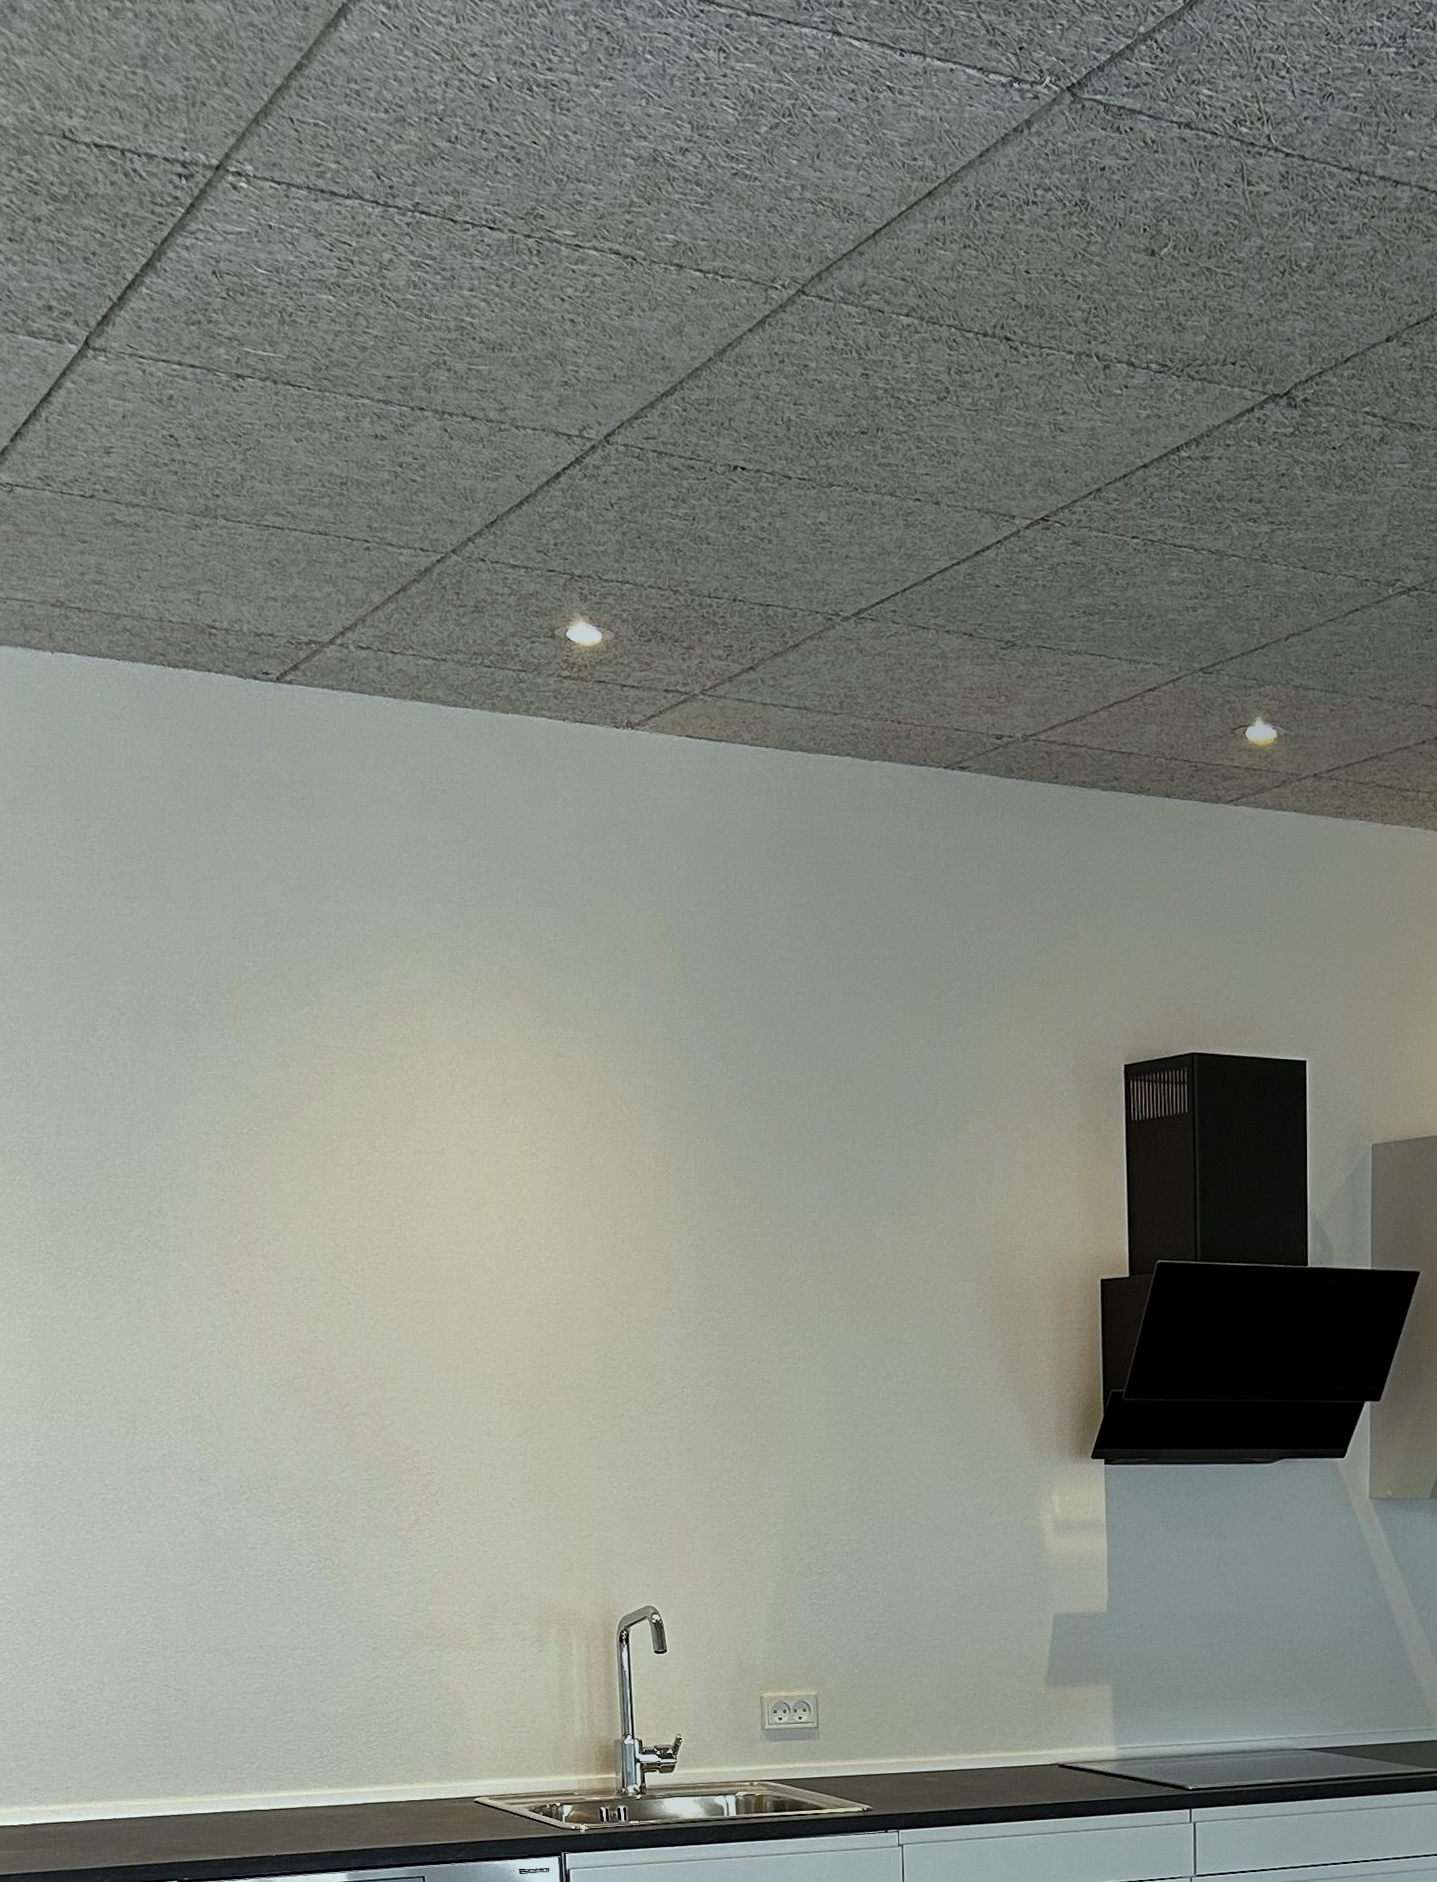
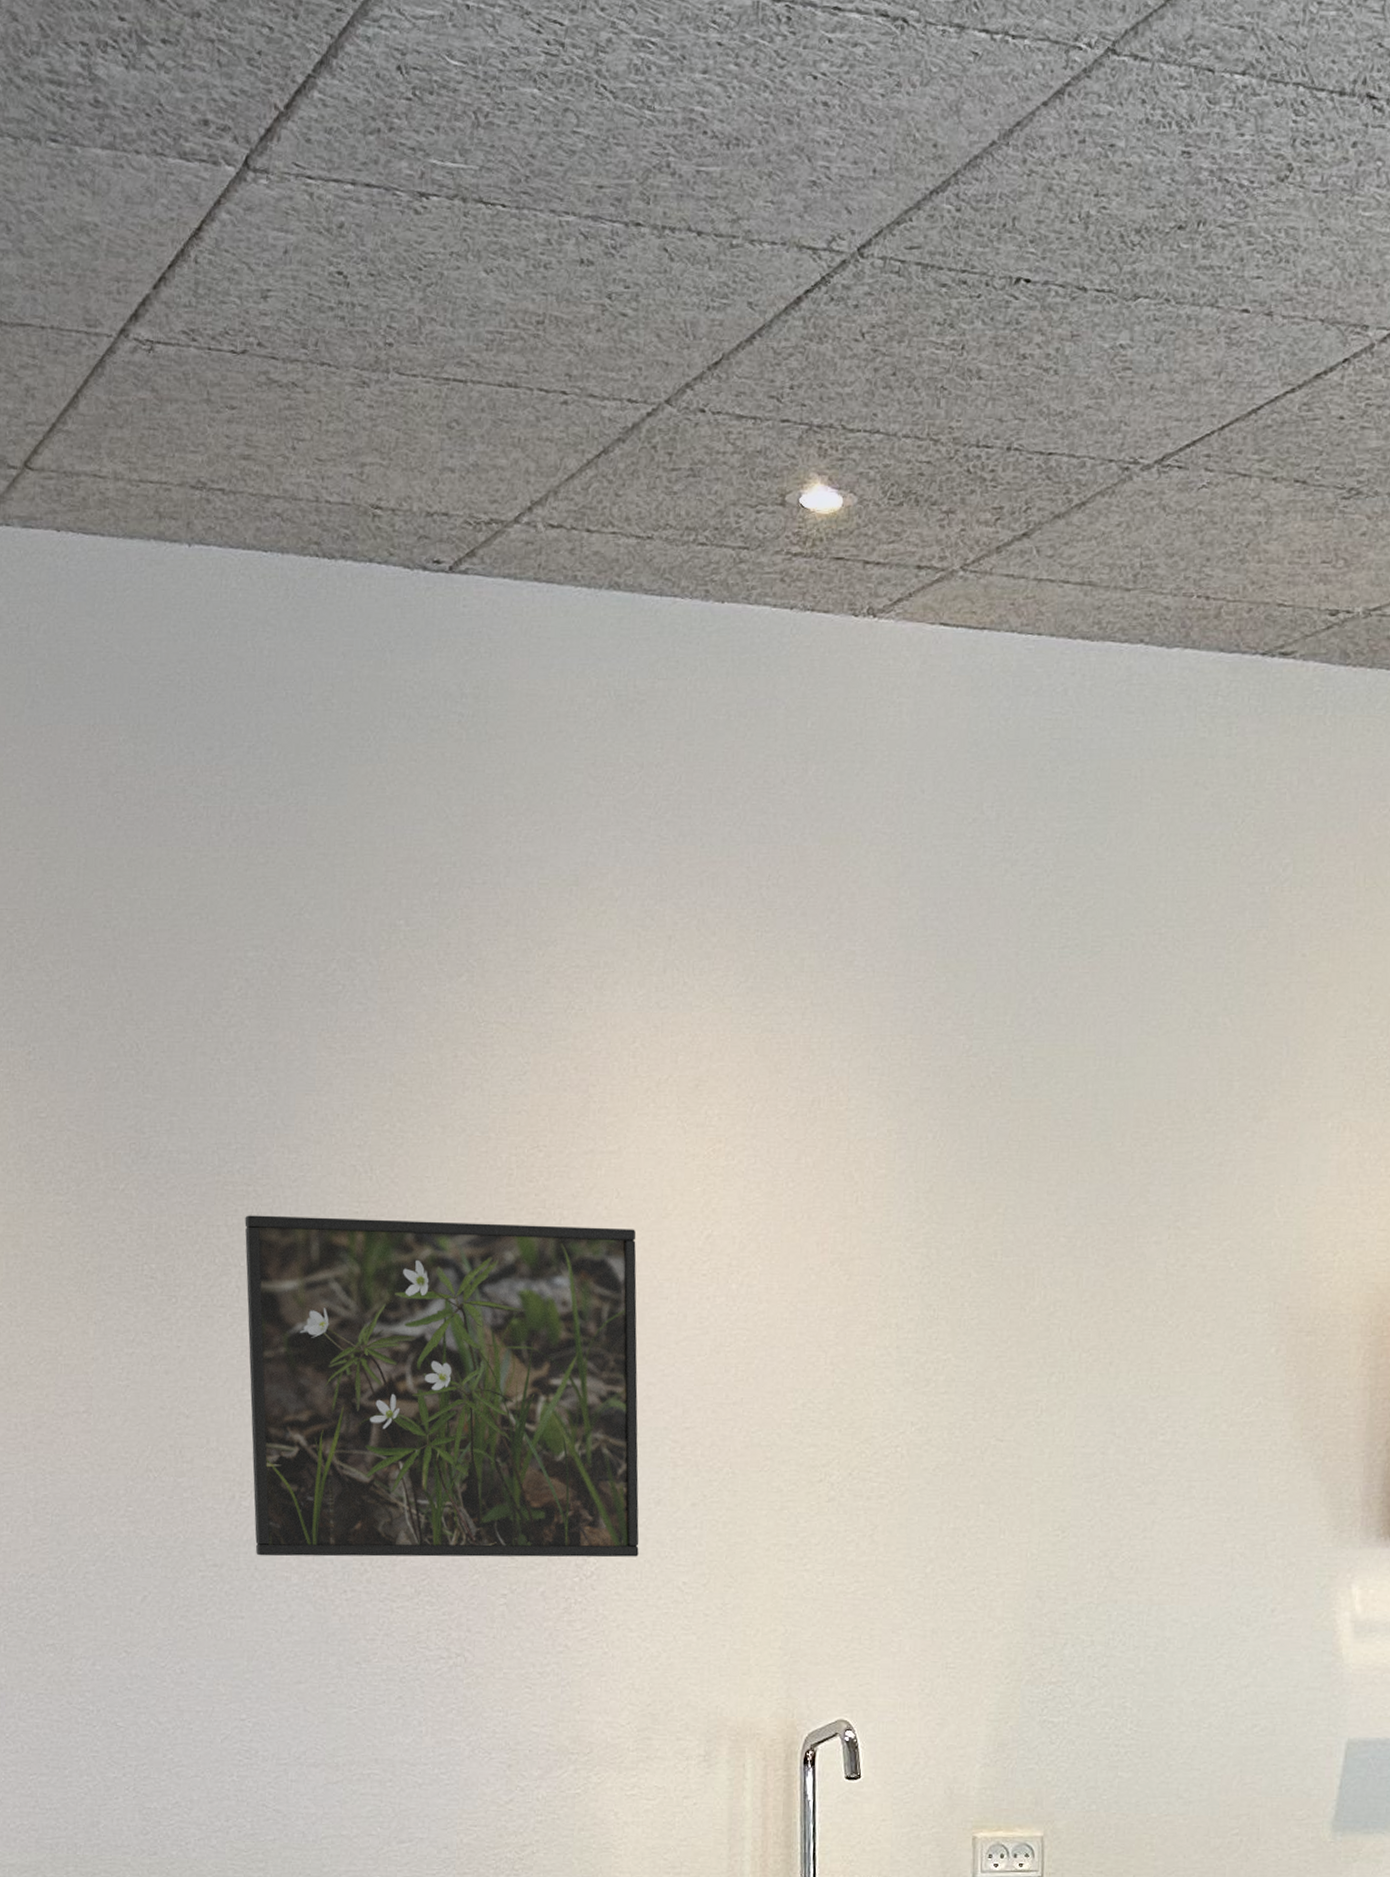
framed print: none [127,1202,475,1481] -> present [244,1215,639,1558]

